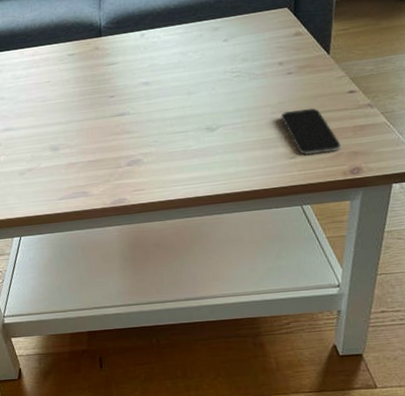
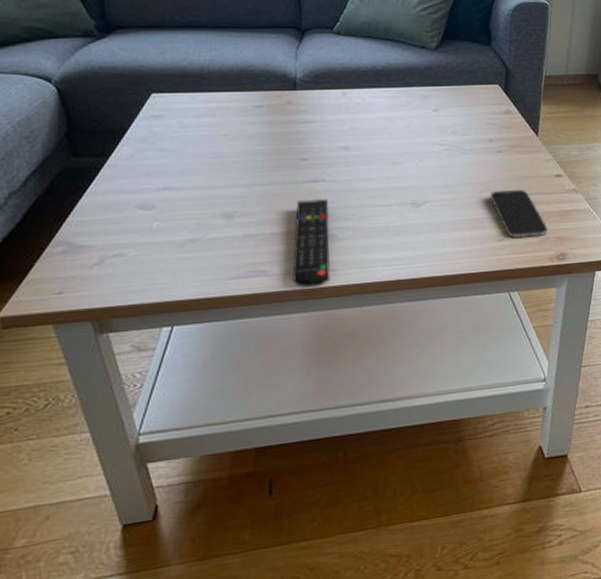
remote control: none [107,129,139,205] -> present [292,198,331,288]

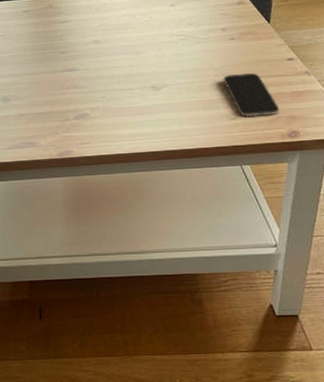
remote control: present [292,198,331,288] -> none [55,84,85,157]

